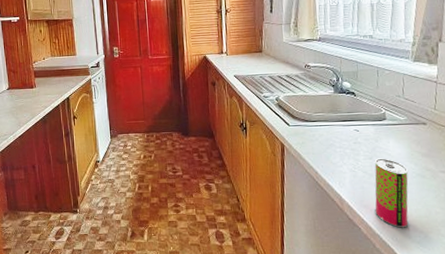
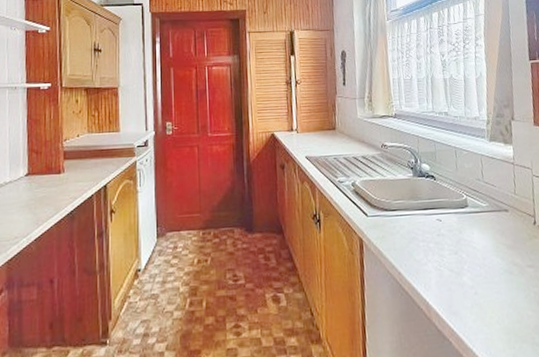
beverage can: present [374,158,409,228] -> none [460,252,502,339]

